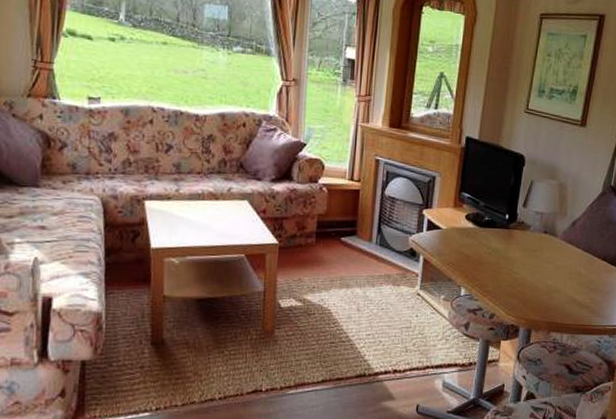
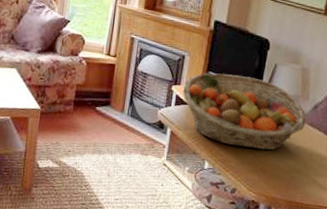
fruit basket: none [434,193,565,272] -> present [182,73,307,151]

